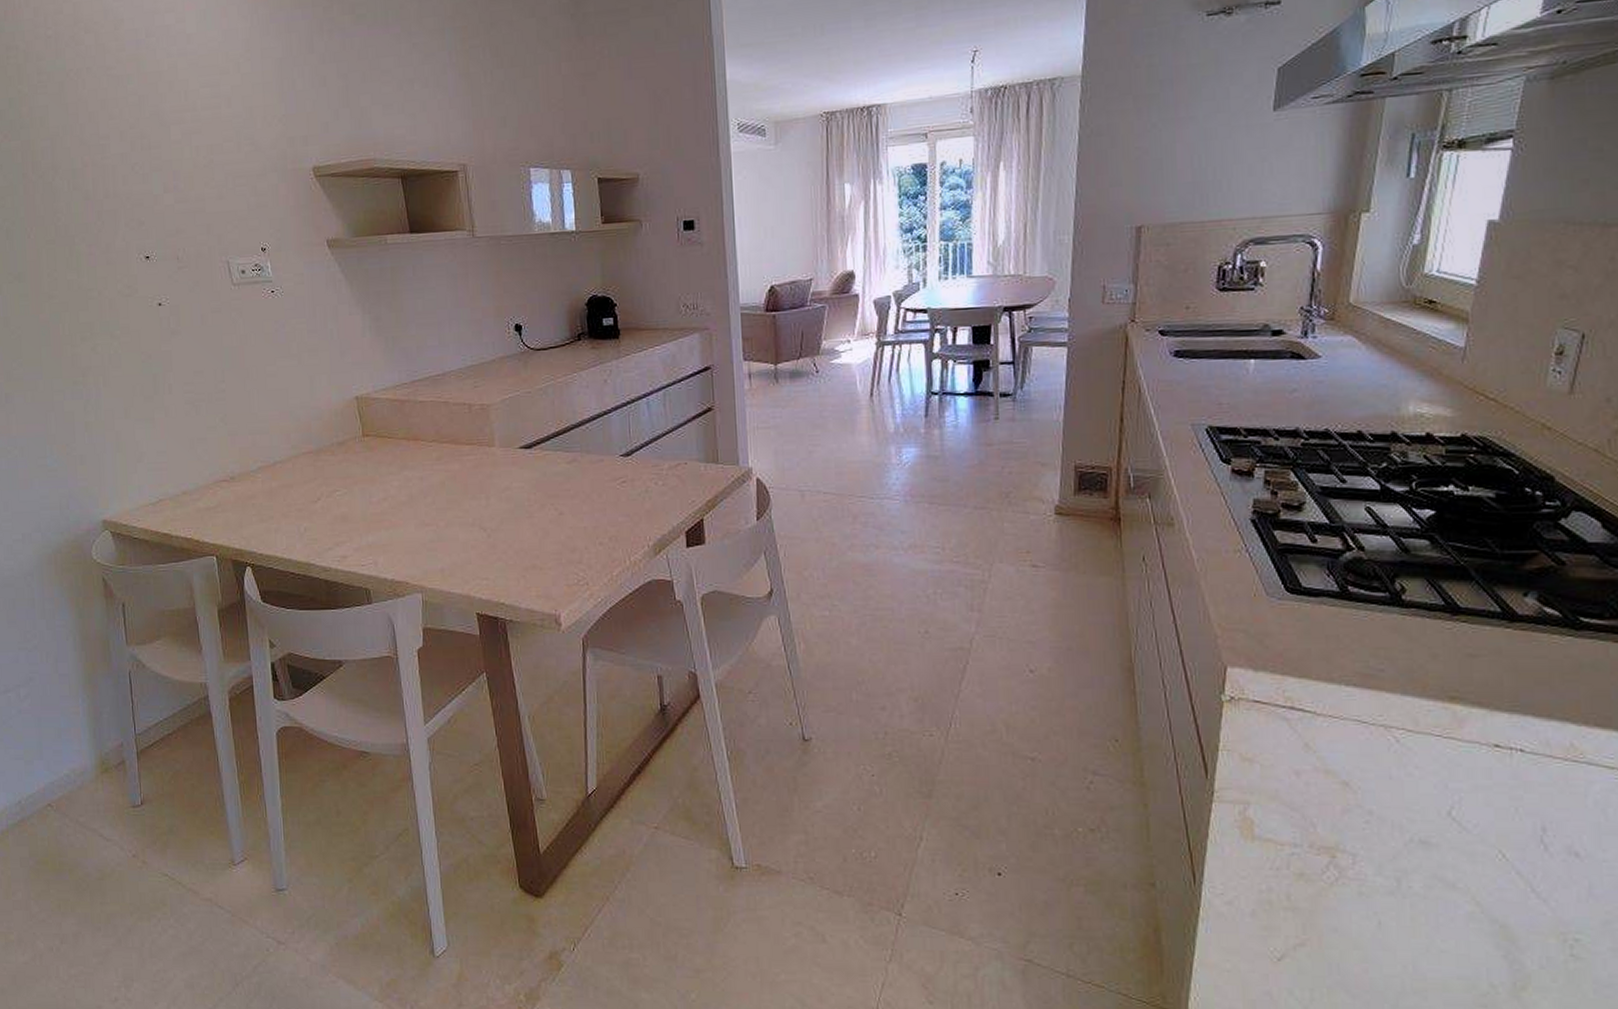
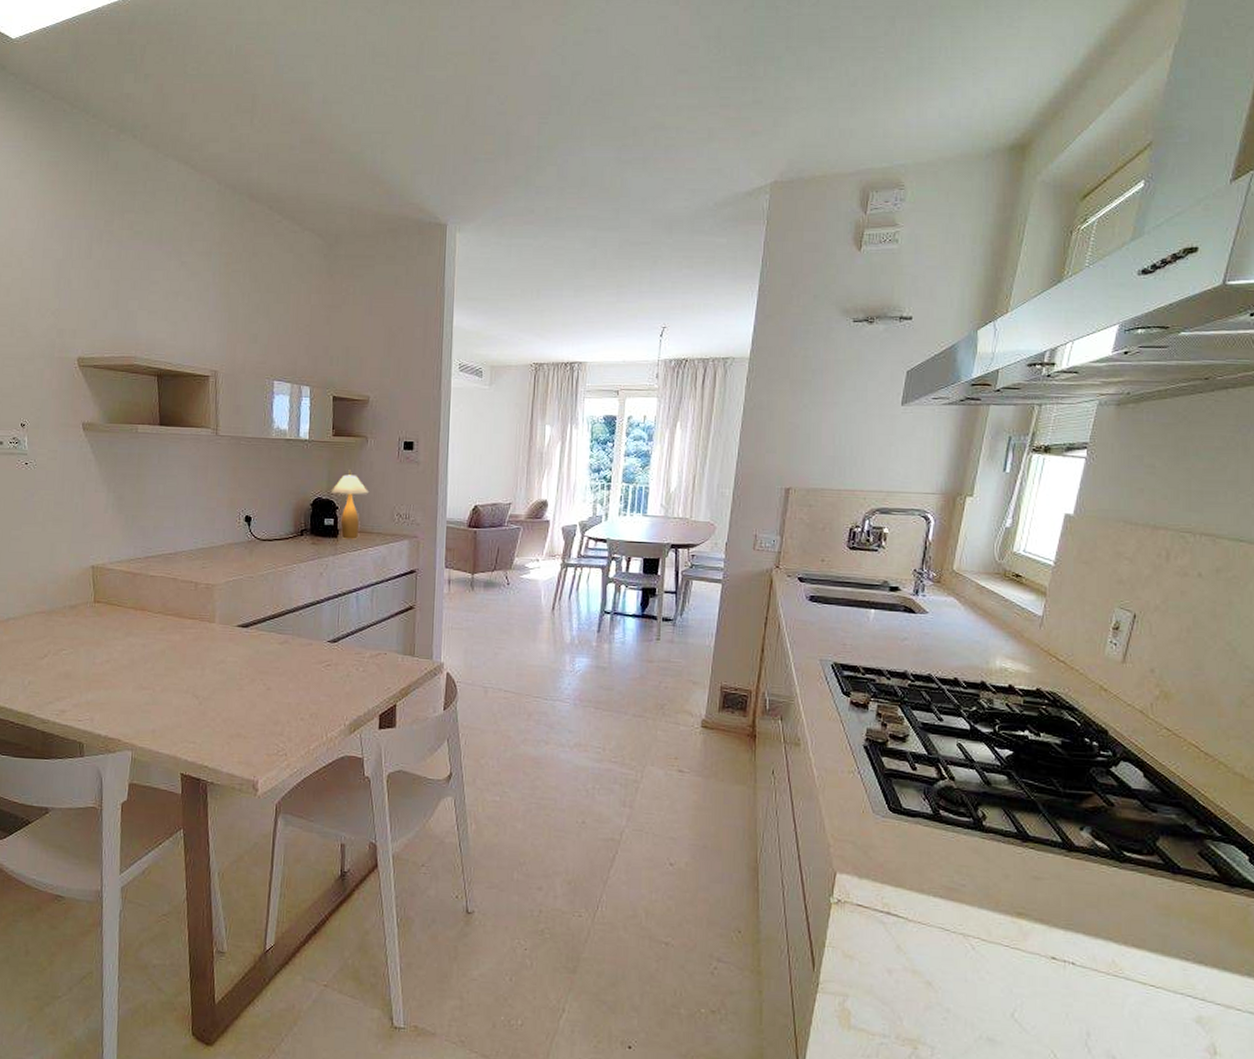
table lamp: none [607,261,649,339] -> present [331,471,368,539]

